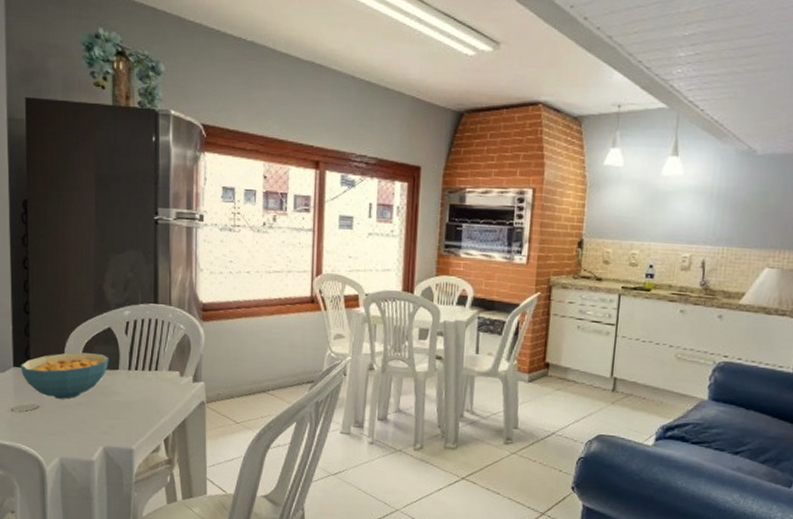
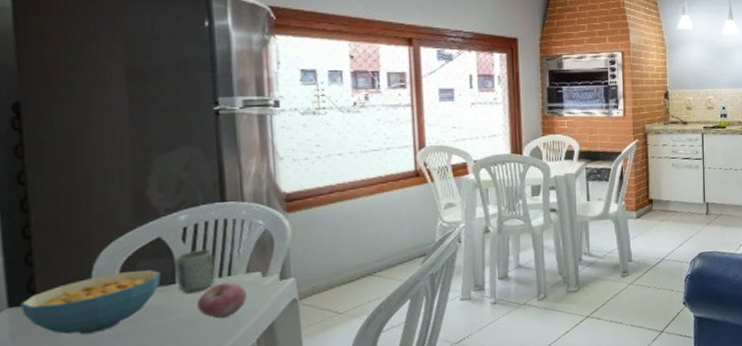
cup: none [120,343,146,380] -> present [176,249,216,293]
apple: none [133,375,167,407] -> present [197,282,247,319]

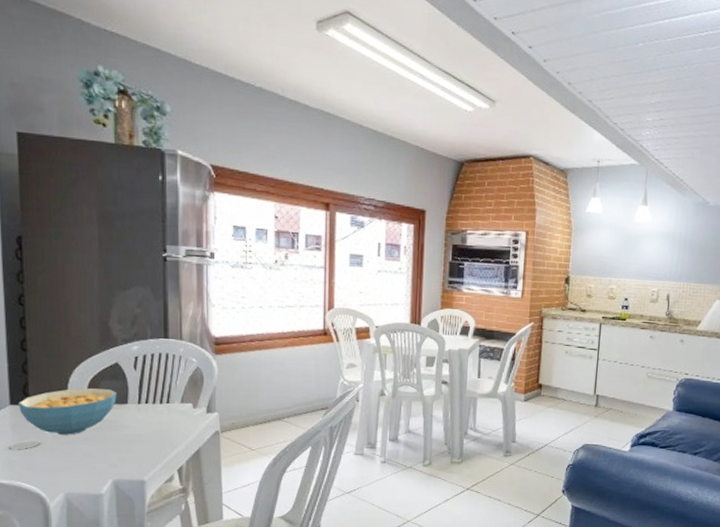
cup: present [176,249,216,293] -> none [129,377,157,413]
apple: present [197,282,247,319] -> none [143,408,180,439]

